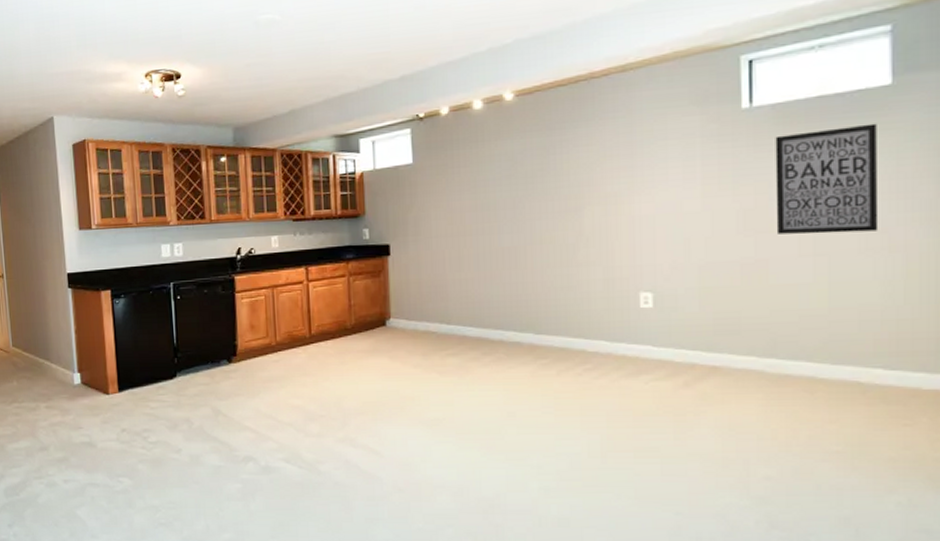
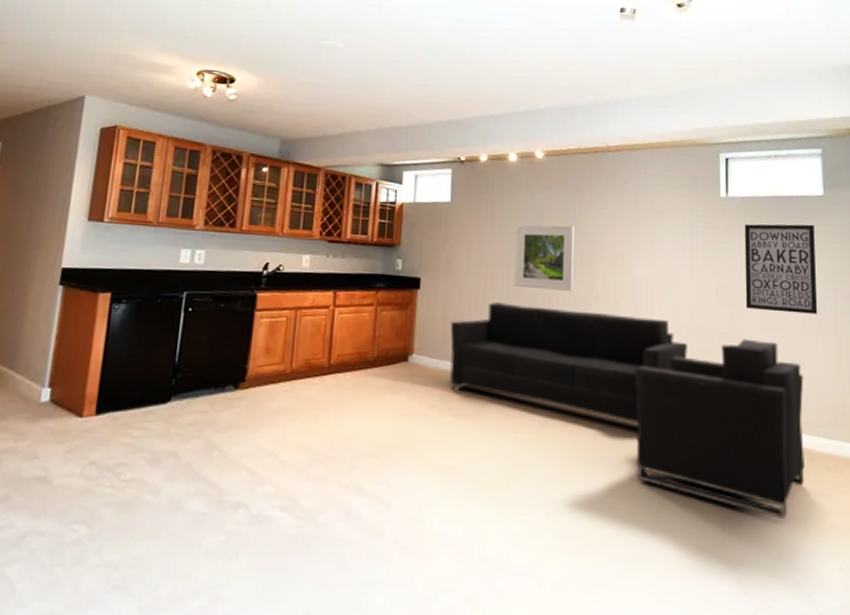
sofa: none [425,257,856,456] -> present [449,302,805,520]
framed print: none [488,169,559,243] -> present [514,224,574,291]

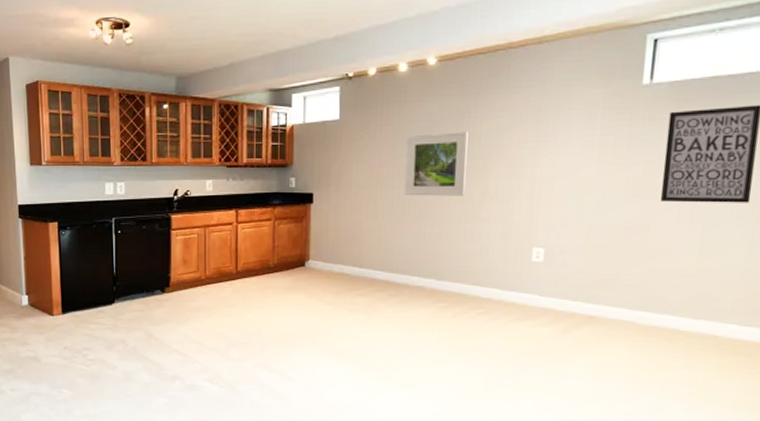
sofa: present [449,302,805,520] -> none [342,211,722,398]

